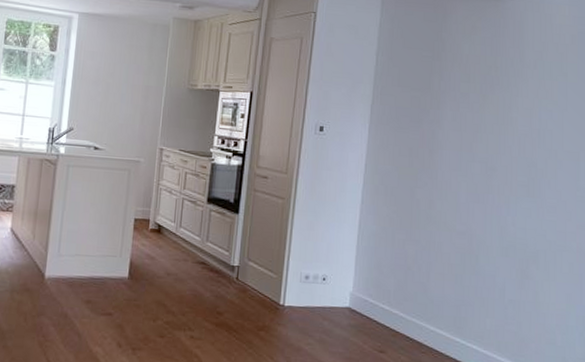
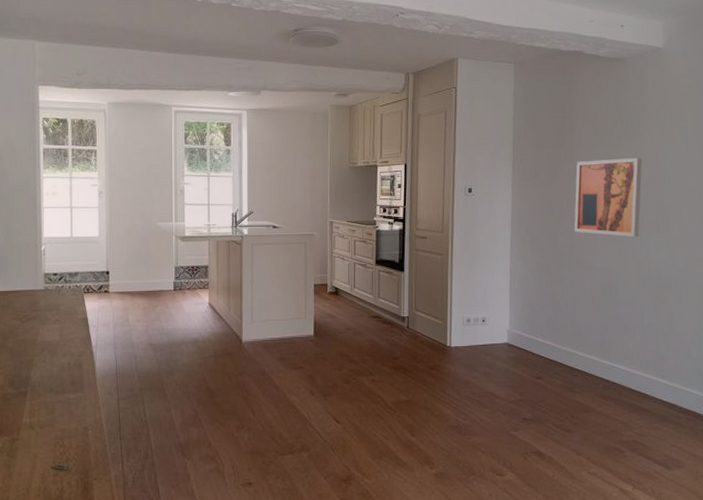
wall art: none [435,108,516,199] -> present [574,158,643,237]

